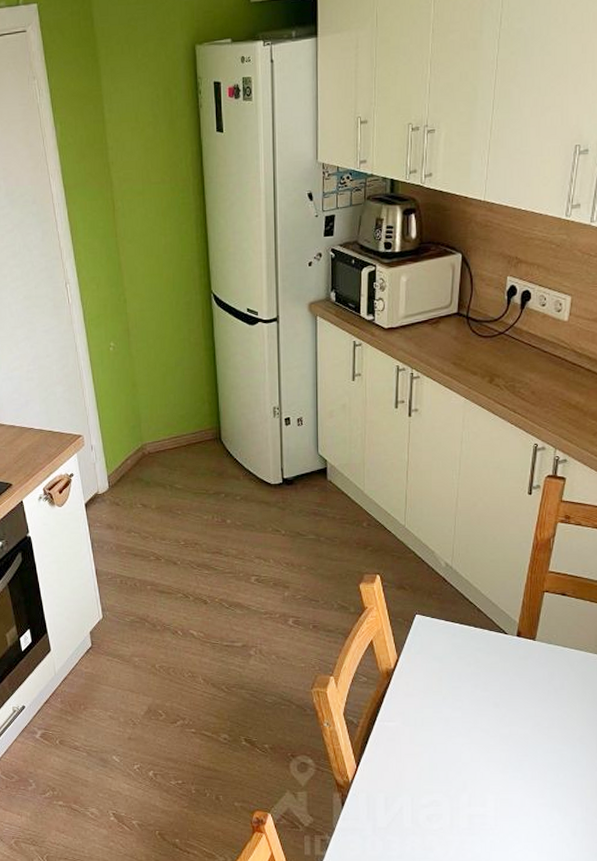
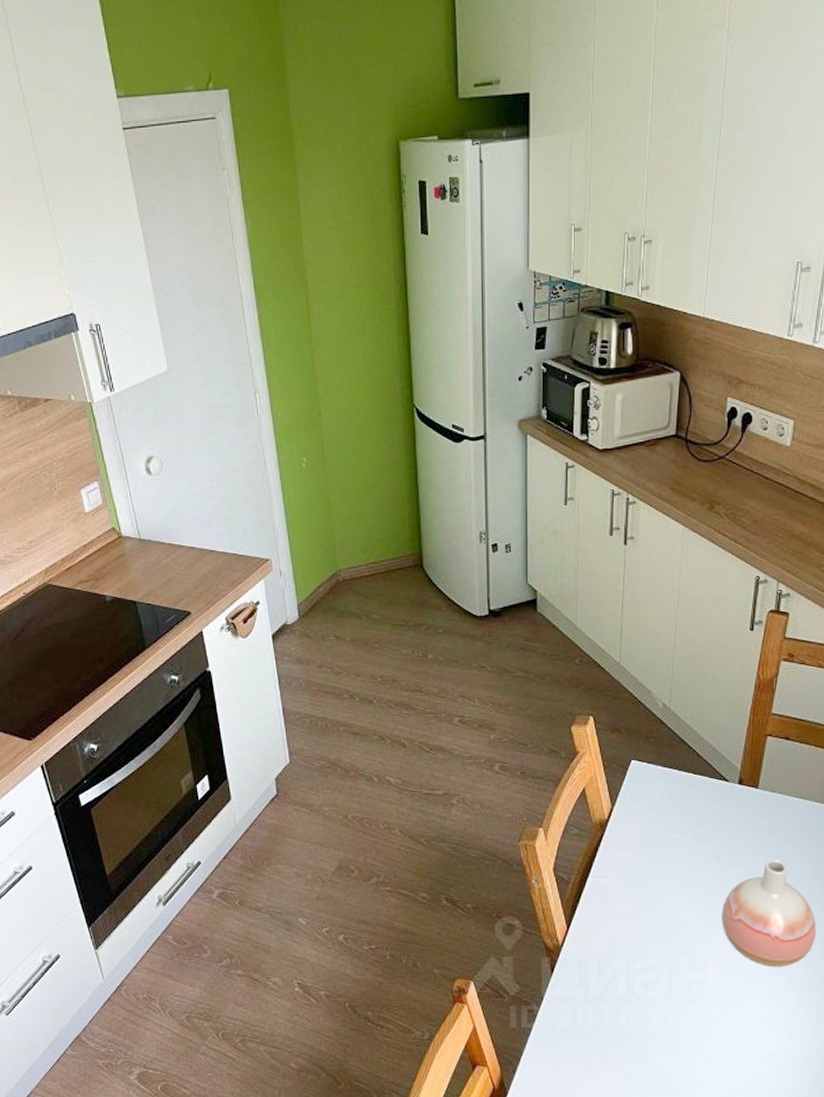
vase: none [501,705,591,804] -> present [722,859,817,968]

